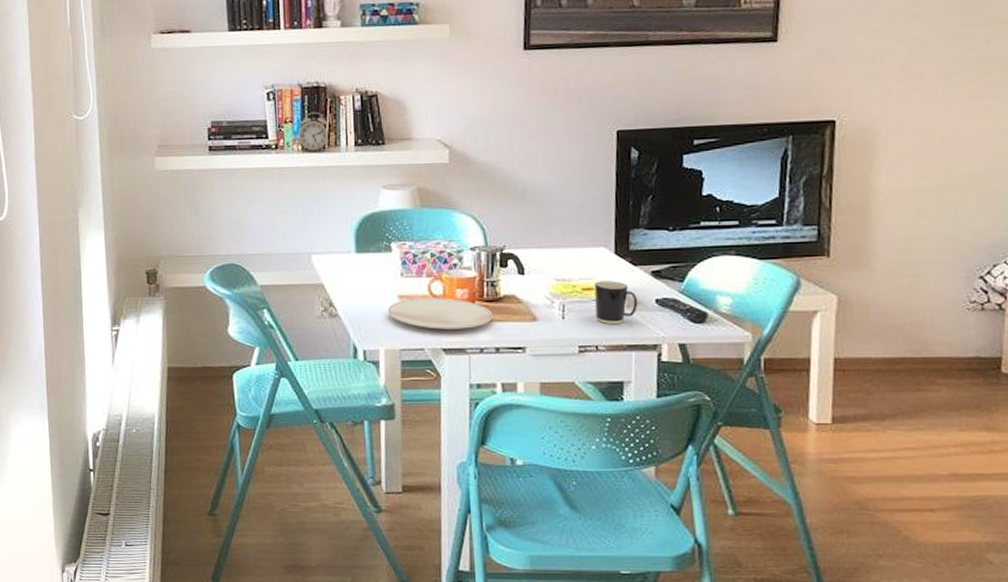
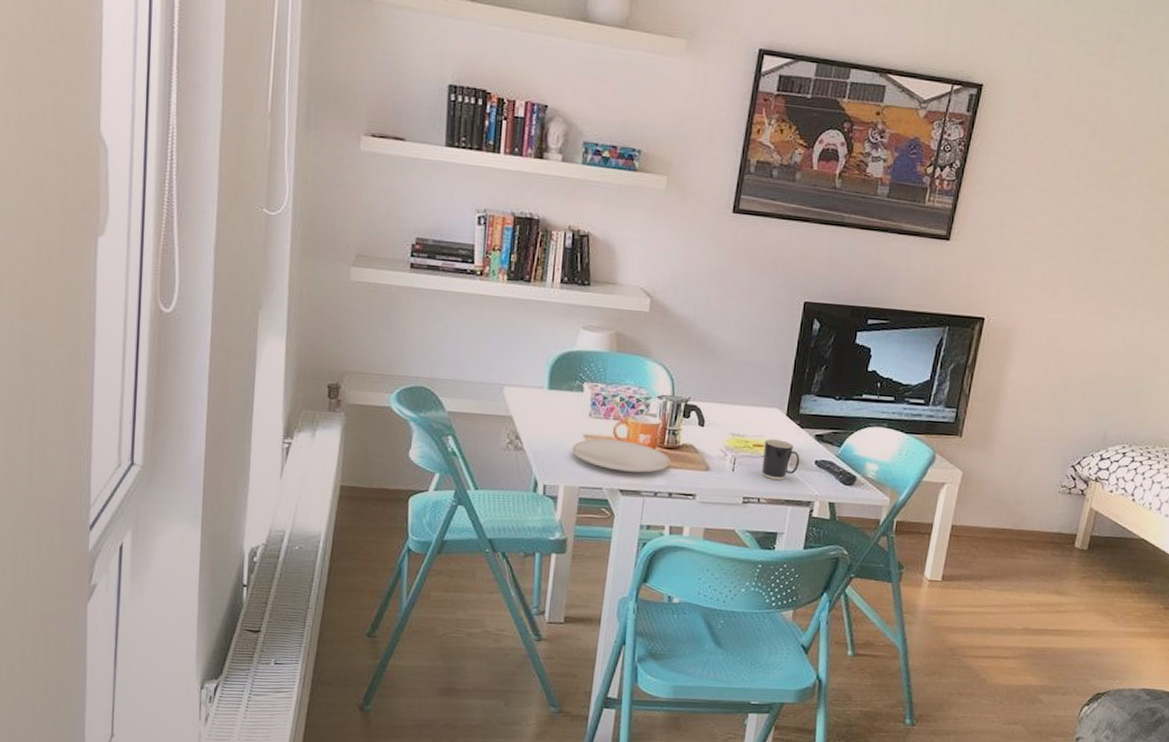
alarm clock: present [298,111,328,151] -> none [504,243,536,283]

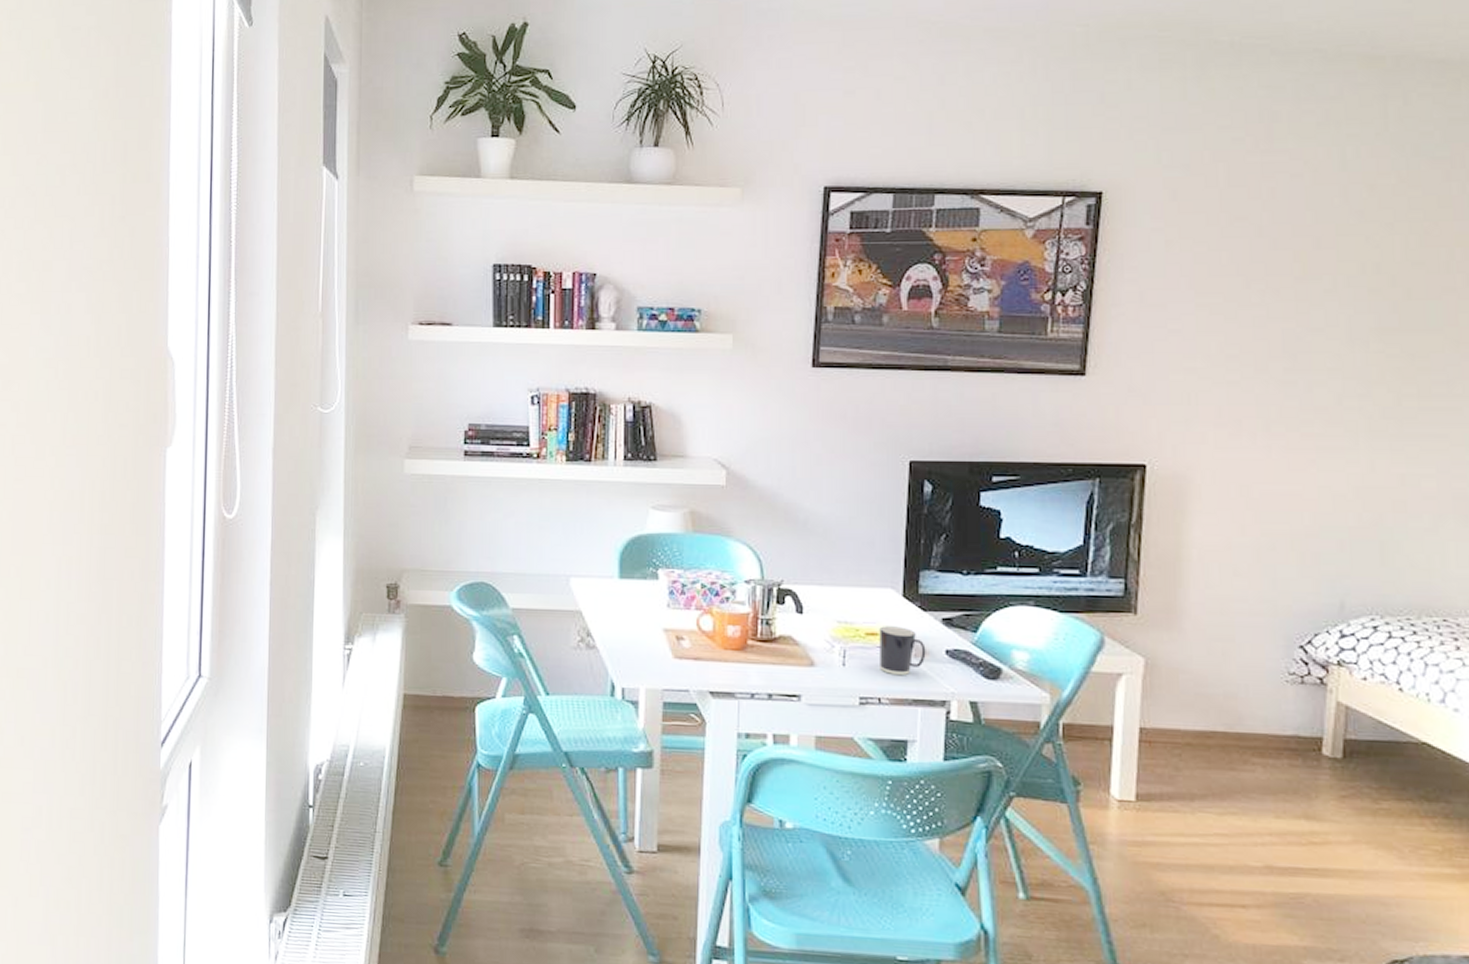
plate: present [571,438,670,473] -> none [650,632,766,671]

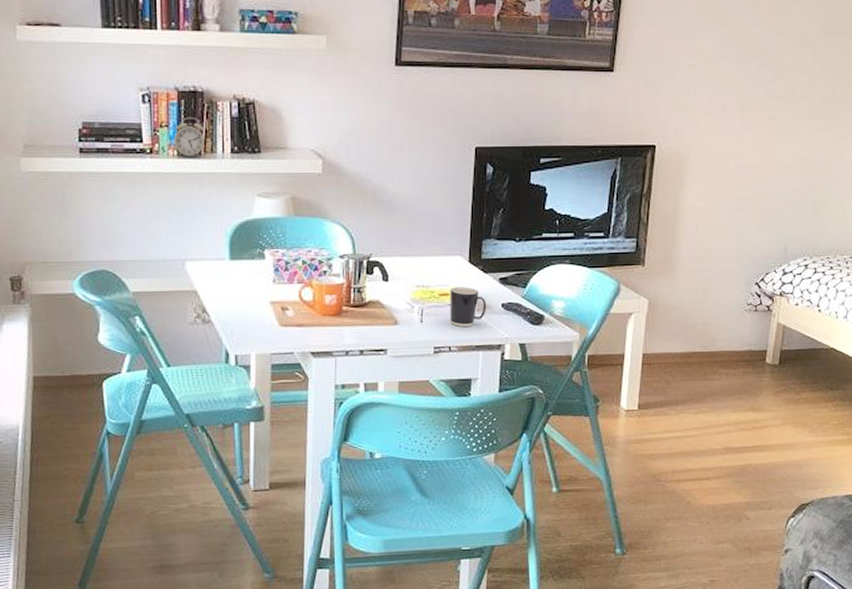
alarm clock: none [562,420,595,463] -> present [173,116,204,157]

